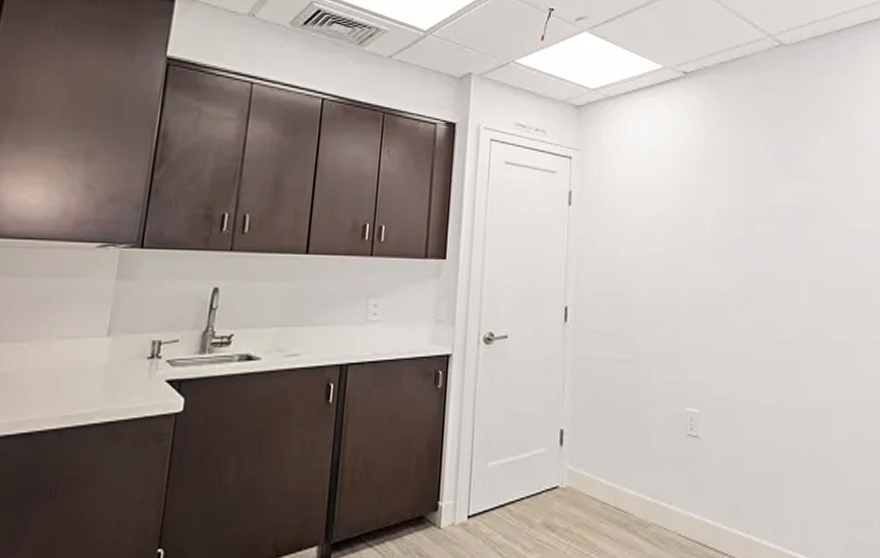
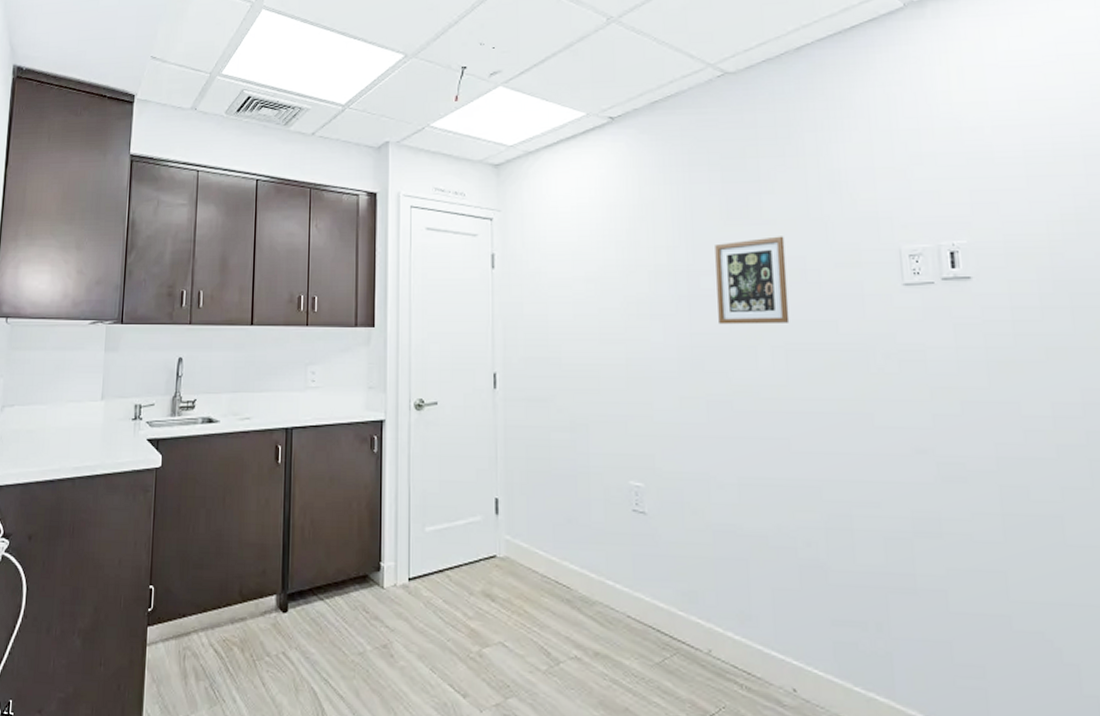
picture frame: none [767,189,824,266] -> present [715,236,790,325]

